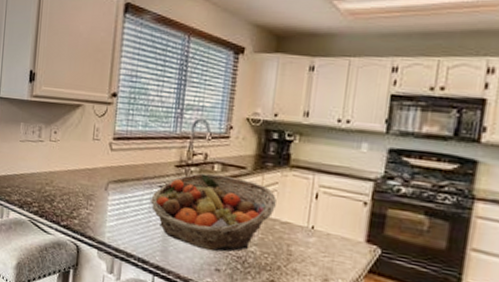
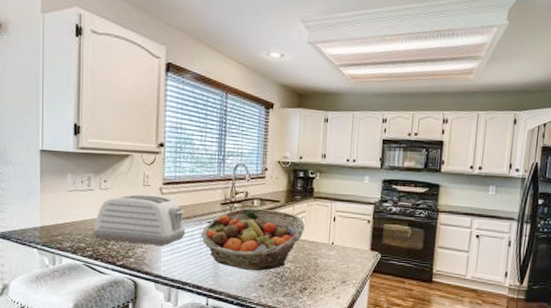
toaster: none [39,149,134,209] -> present [92,194,186,246]

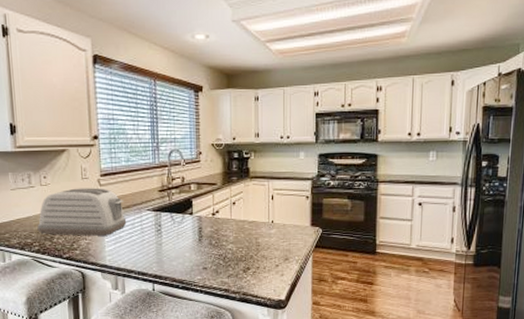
fruit basket: present [201,208,305,271] -> none [142,192,243,255]

